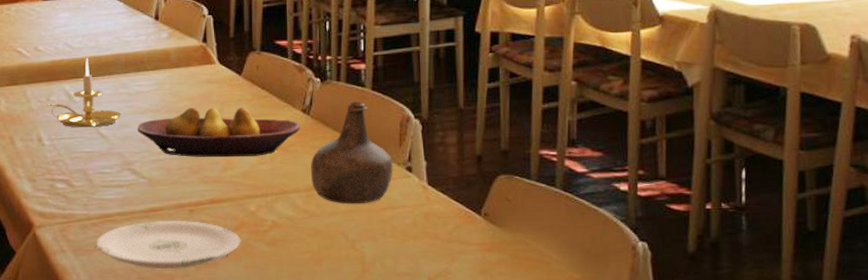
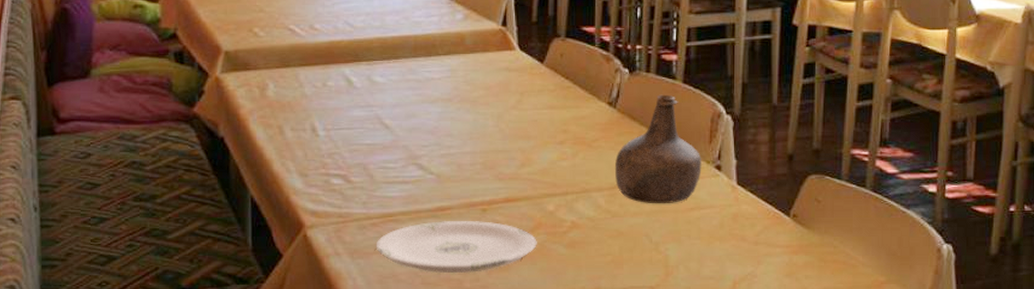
candle holder: present [45,58,121,128] -> none [321,39,408,117]
fruit bowl: present [137,106,301,157] -> none [425,96,606,152]

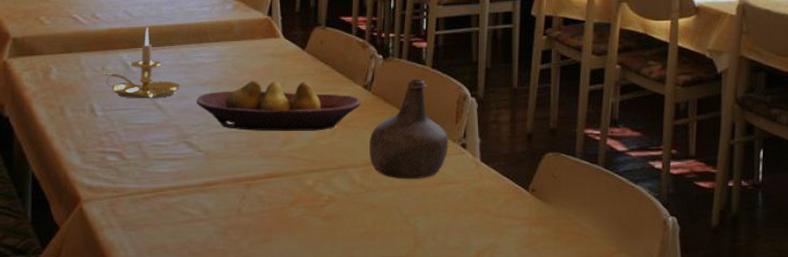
candle holder: none [321,39,408,117] -> present [100,27,180,99]
plate: present [375,221,537,274] -> none [146,195,297,245]
fruit bowl: none [425,96,606,152] -> present [196,80,361,131]

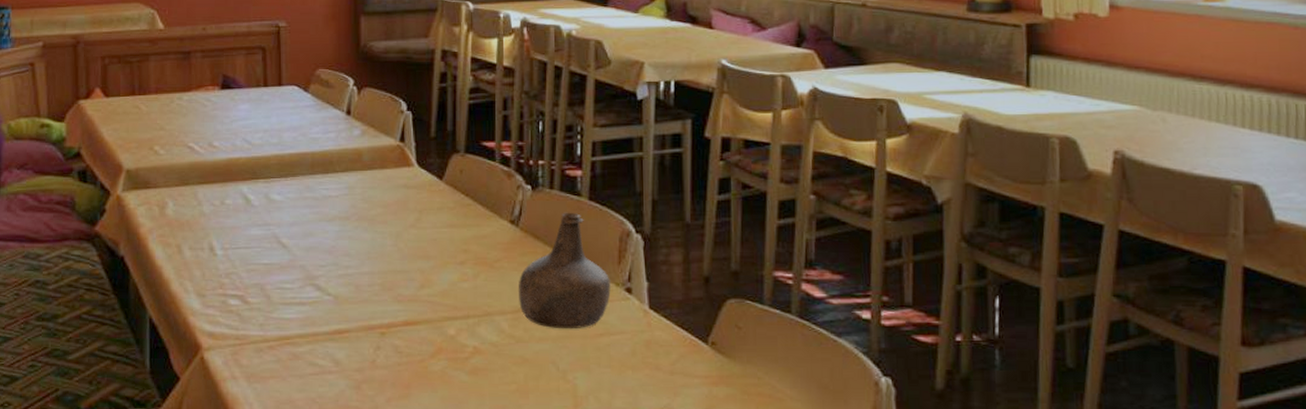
candle holder: present [100,27,180,99] -> none [219,156,306,236]
fruit bowl: present [196,80,361,131] -> none [323,214,508,272]

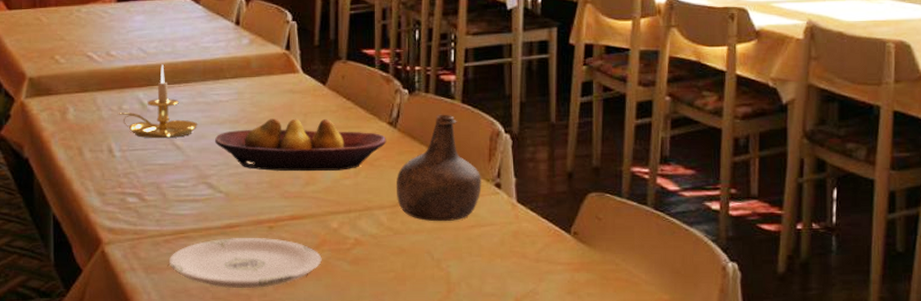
candle holder: none [219,156,306,236] -> present [117,64,198,139]
plate: none [272,345,438,401] -> present [168,238,322,289]
fruit bowl: none [323,214,508,272] -> present [214,117,387,171]

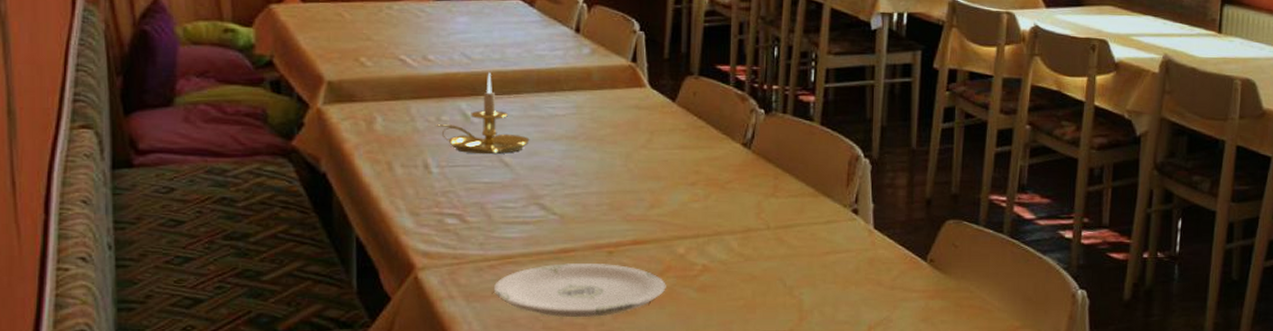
fruit bowl: present [214,117,387,171] -> none [548,135,740,193]
bottle: present [396,114,482,222] -> none [748,136,838,248]

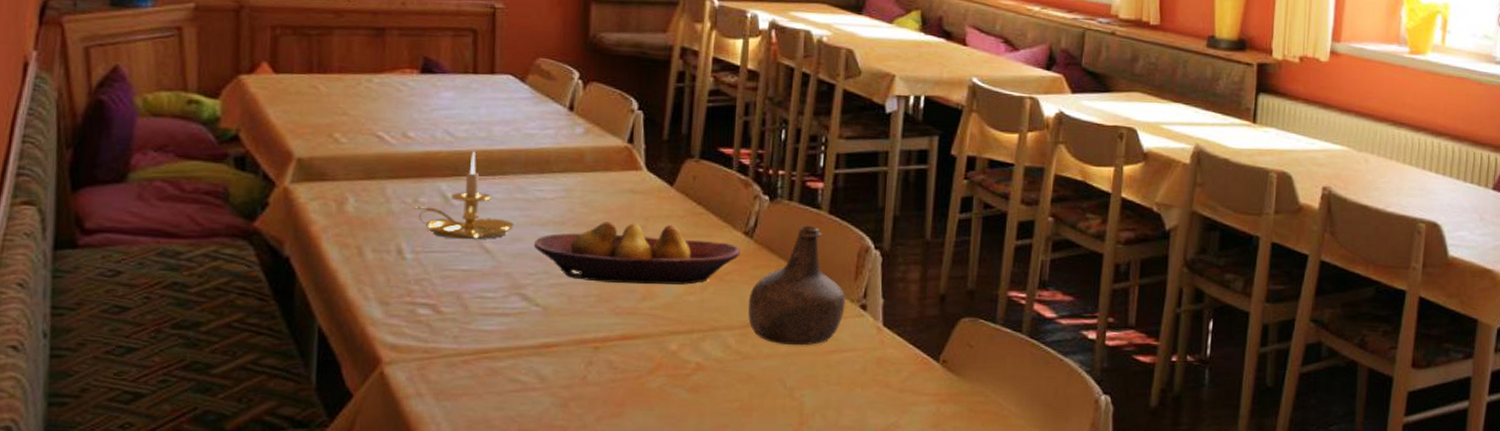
plate: present [493,263,666,318] -> none [466,359,656,420]
fruit bowl: none [548,135,740,193] -> present [533,220,741,285]
bottle: none [748,136,838,248] -> present [748,225,846,346]

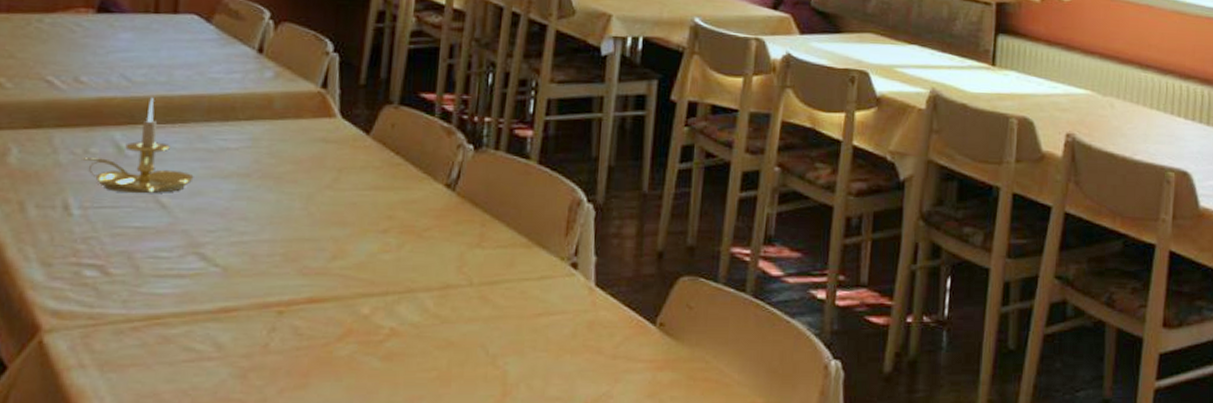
fruit bowl: present [533,220,741,285] -> none [214,172,442,242]
bottle: present [748,225,846,346] -> none [448,176,555,309]

